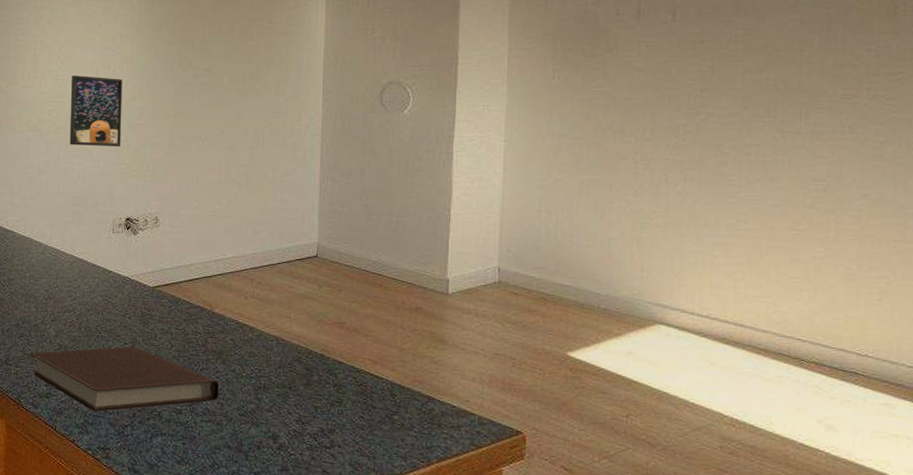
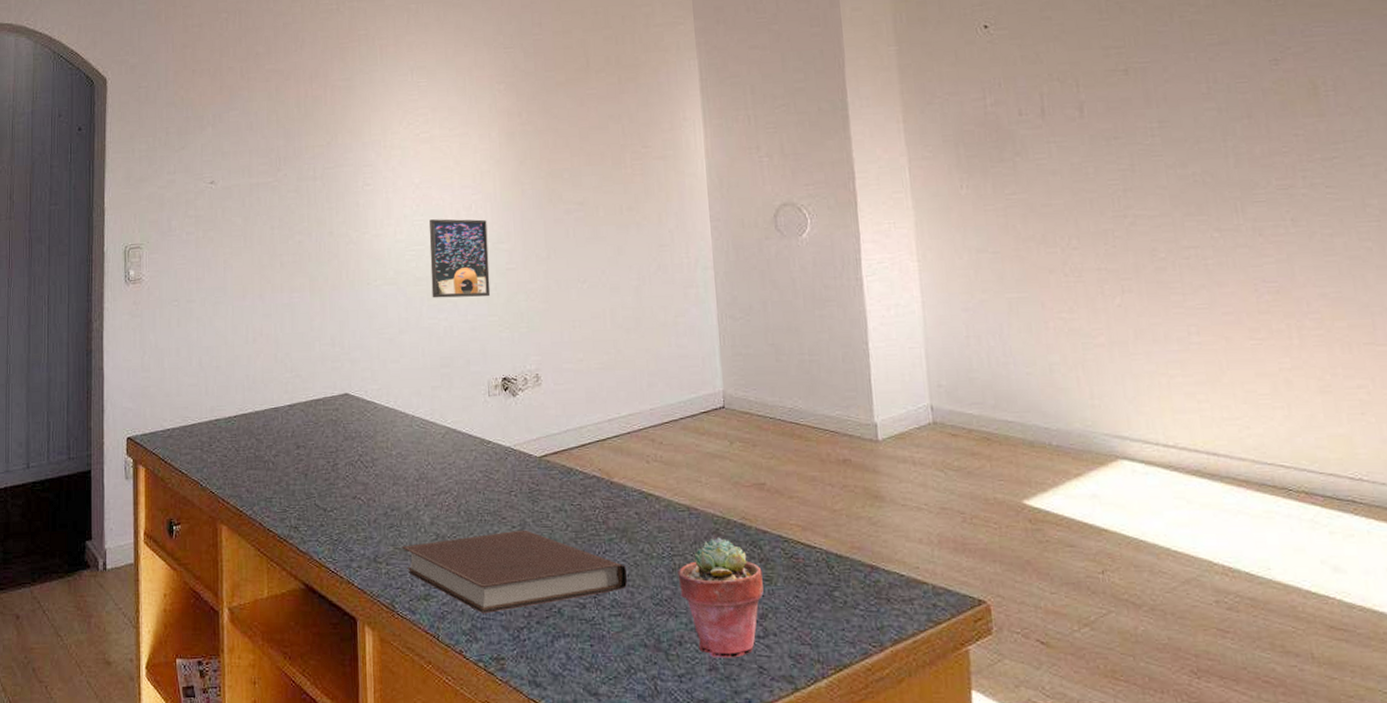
potted succulent: none [262,364,334,462] -> present [677,537,764,658]

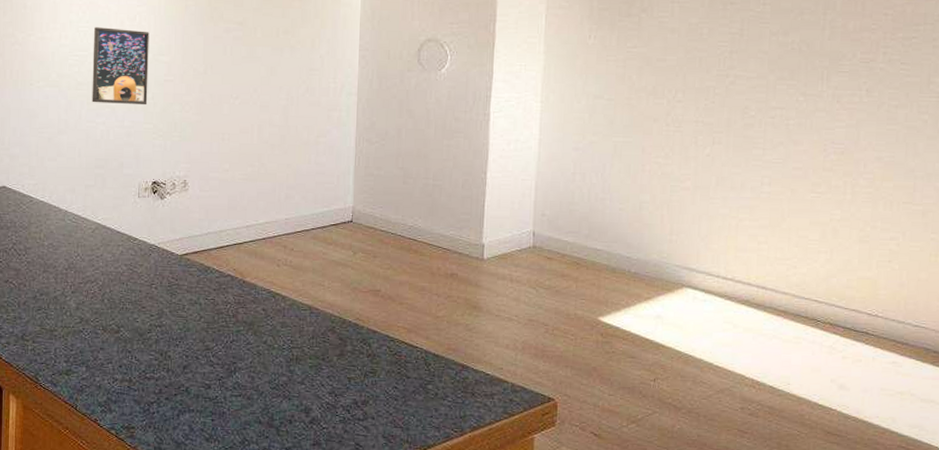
notebook: present [401,529,628,614] -> none [47,318,251,389]
potted succulent: present [677,537,764,658] -> none [294,334,368,436]

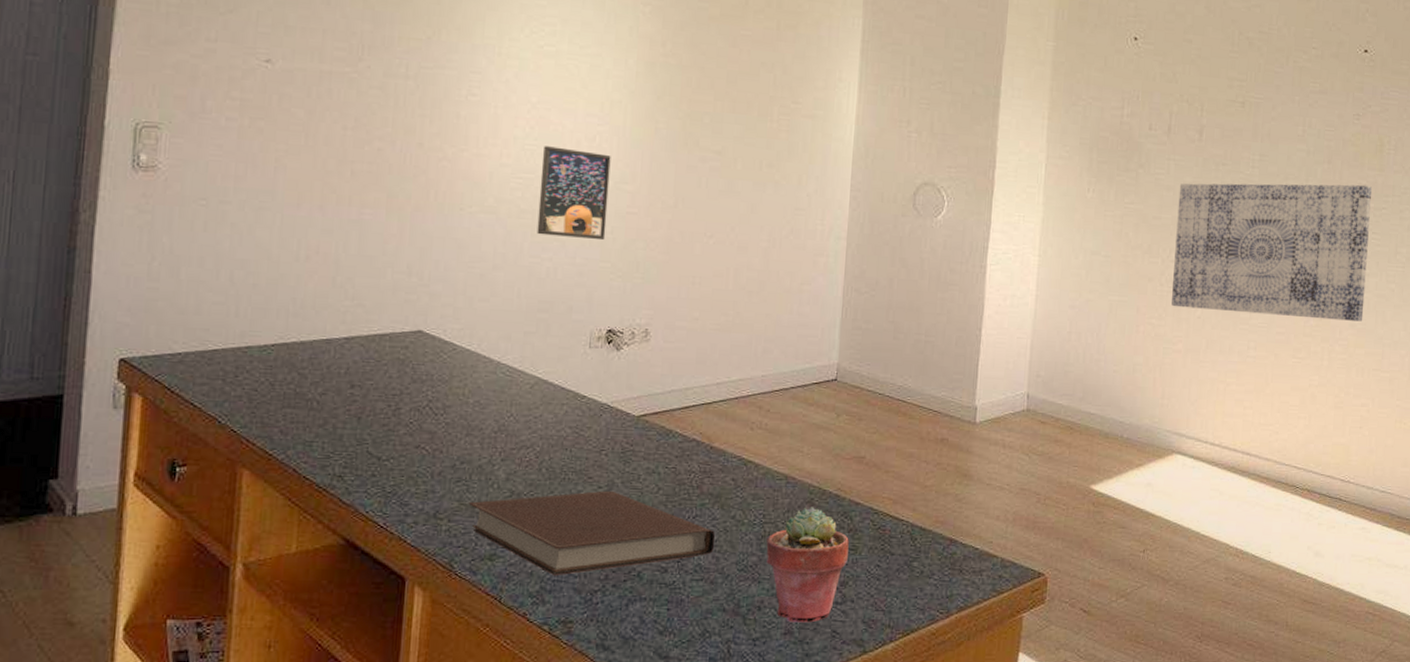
notebook: none [47,318,251,389] -> present [468,490,716,576]
potted succulent: none [294,334,368,436] -> present [766,507,849,623]
wall art: none [679,14,900,154] -> present [1172,183,1372,322]

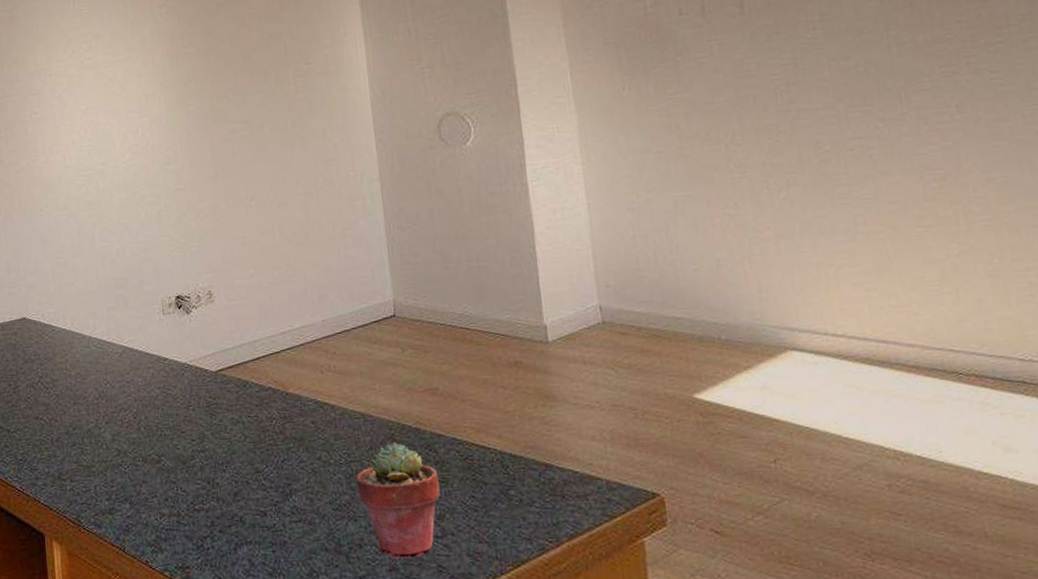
notebook: present [468,490,716,576] -> none [84,442,307,526]
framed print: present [536,146,611,241] -> none [97,142,161,222]
wall art: present [1172,183,1372,322] -> none [728,20,1002,193]

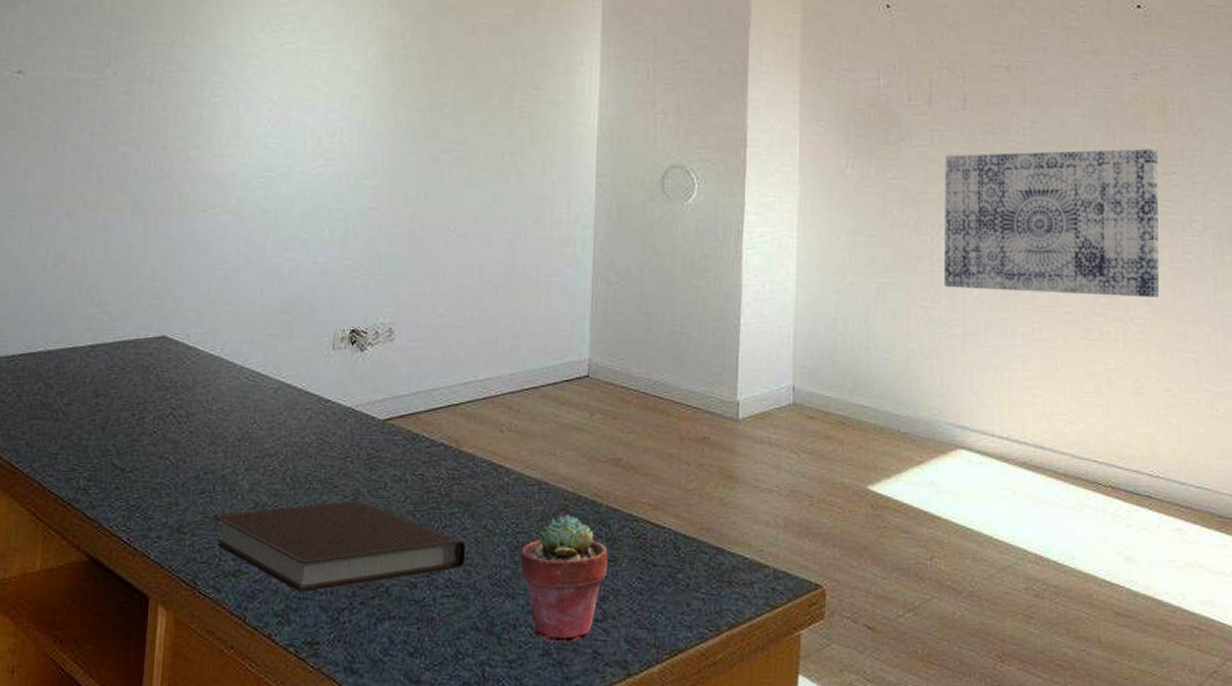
notebook: none [84,442,307,526] -> present [212,500,467,594]
wall art: none [728,20,1002,193] -> present [945,148,1160,297]

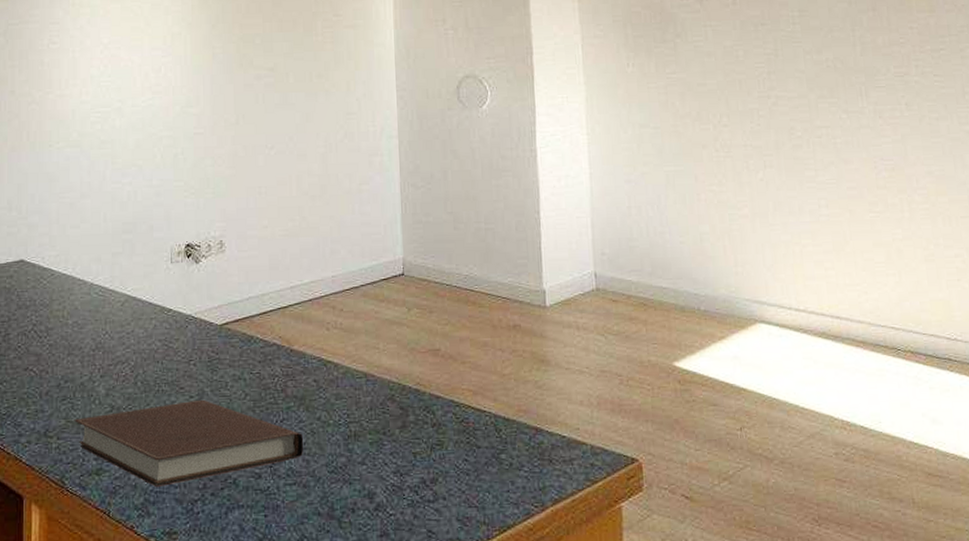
potted succulent: present [520,514,608,643] -> none [353,403,435,524]
wall art: present [945,148,1160,297] -> none [720,28,940,172]

